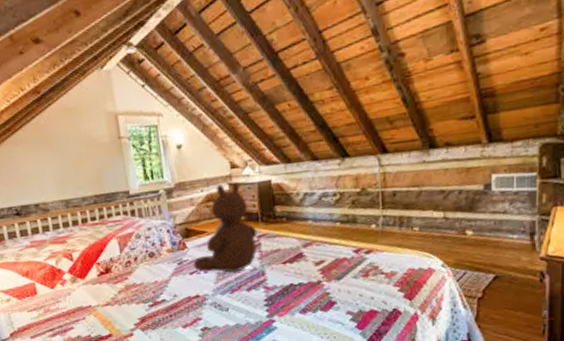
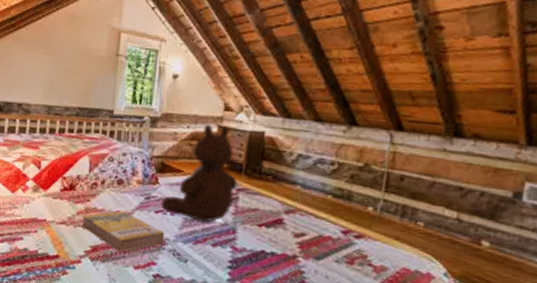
book: none [124,280,204,317] -> present [82,211,165,253]

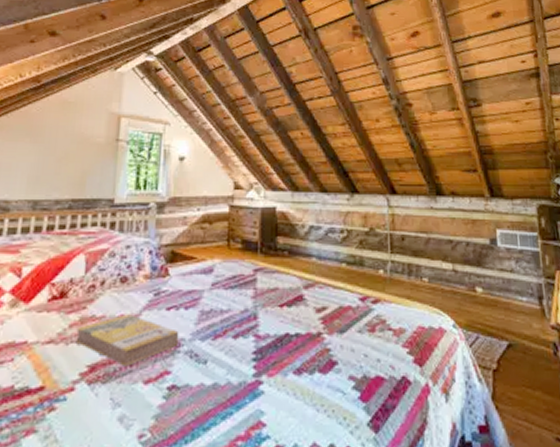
teddy bear: present [160,124,238,223] -> none [172,205,255,312]

